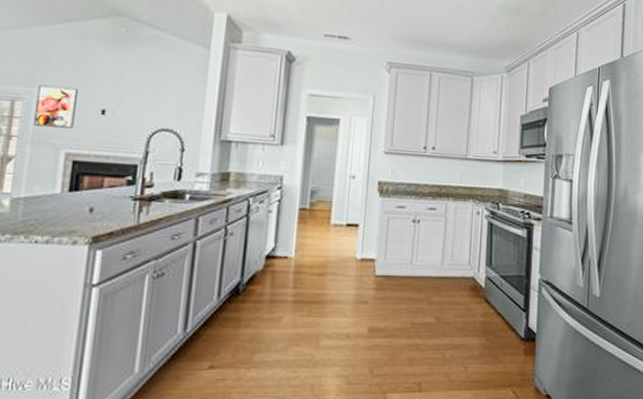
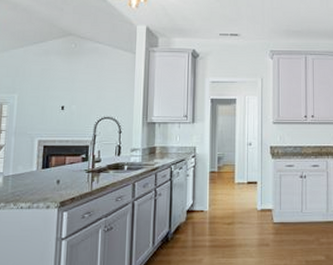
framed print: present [32,84,78,128] -> none [15,91,44,122]

